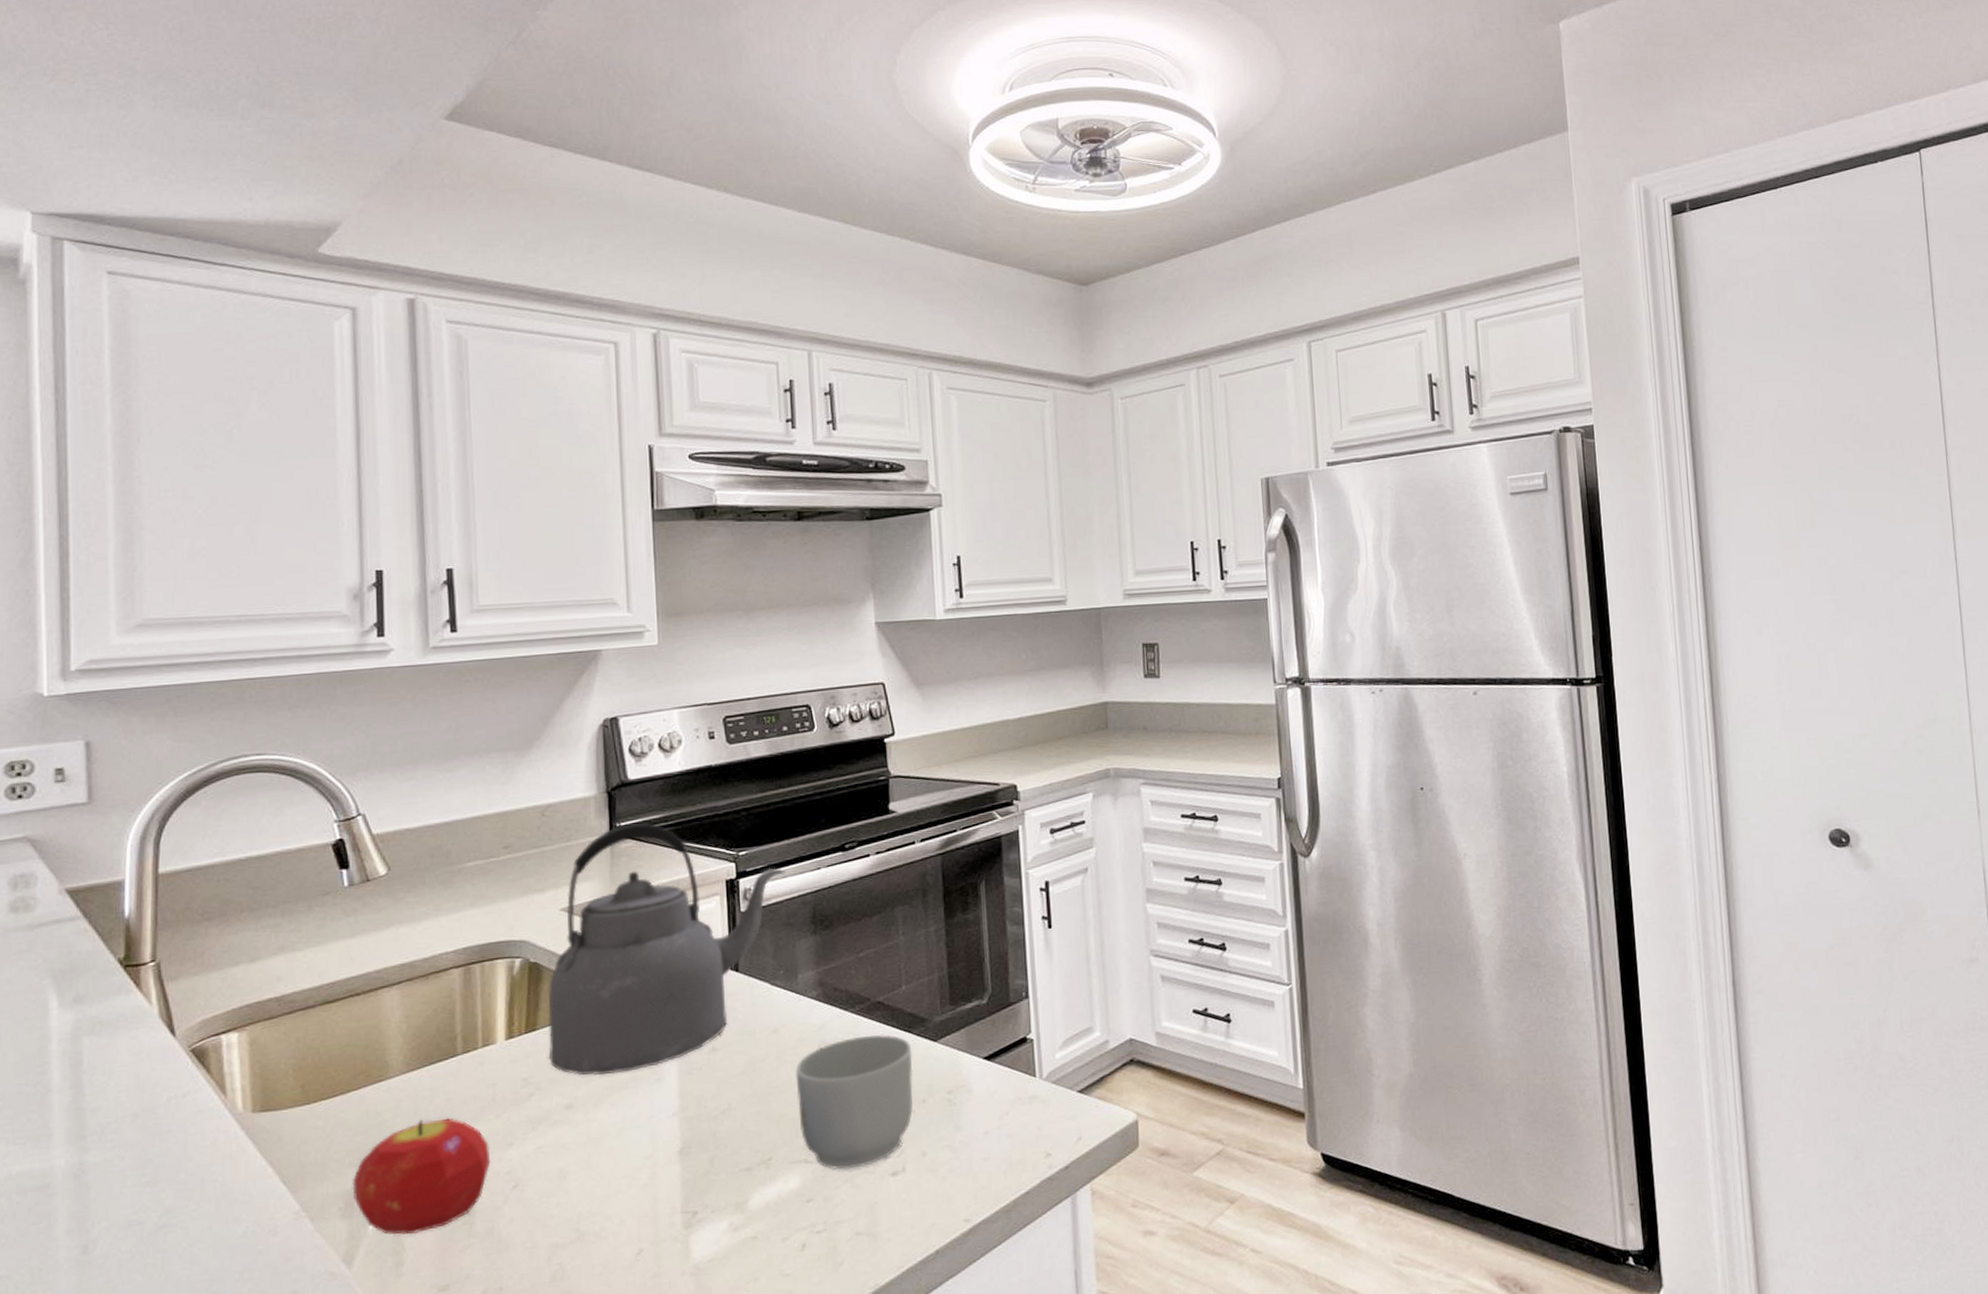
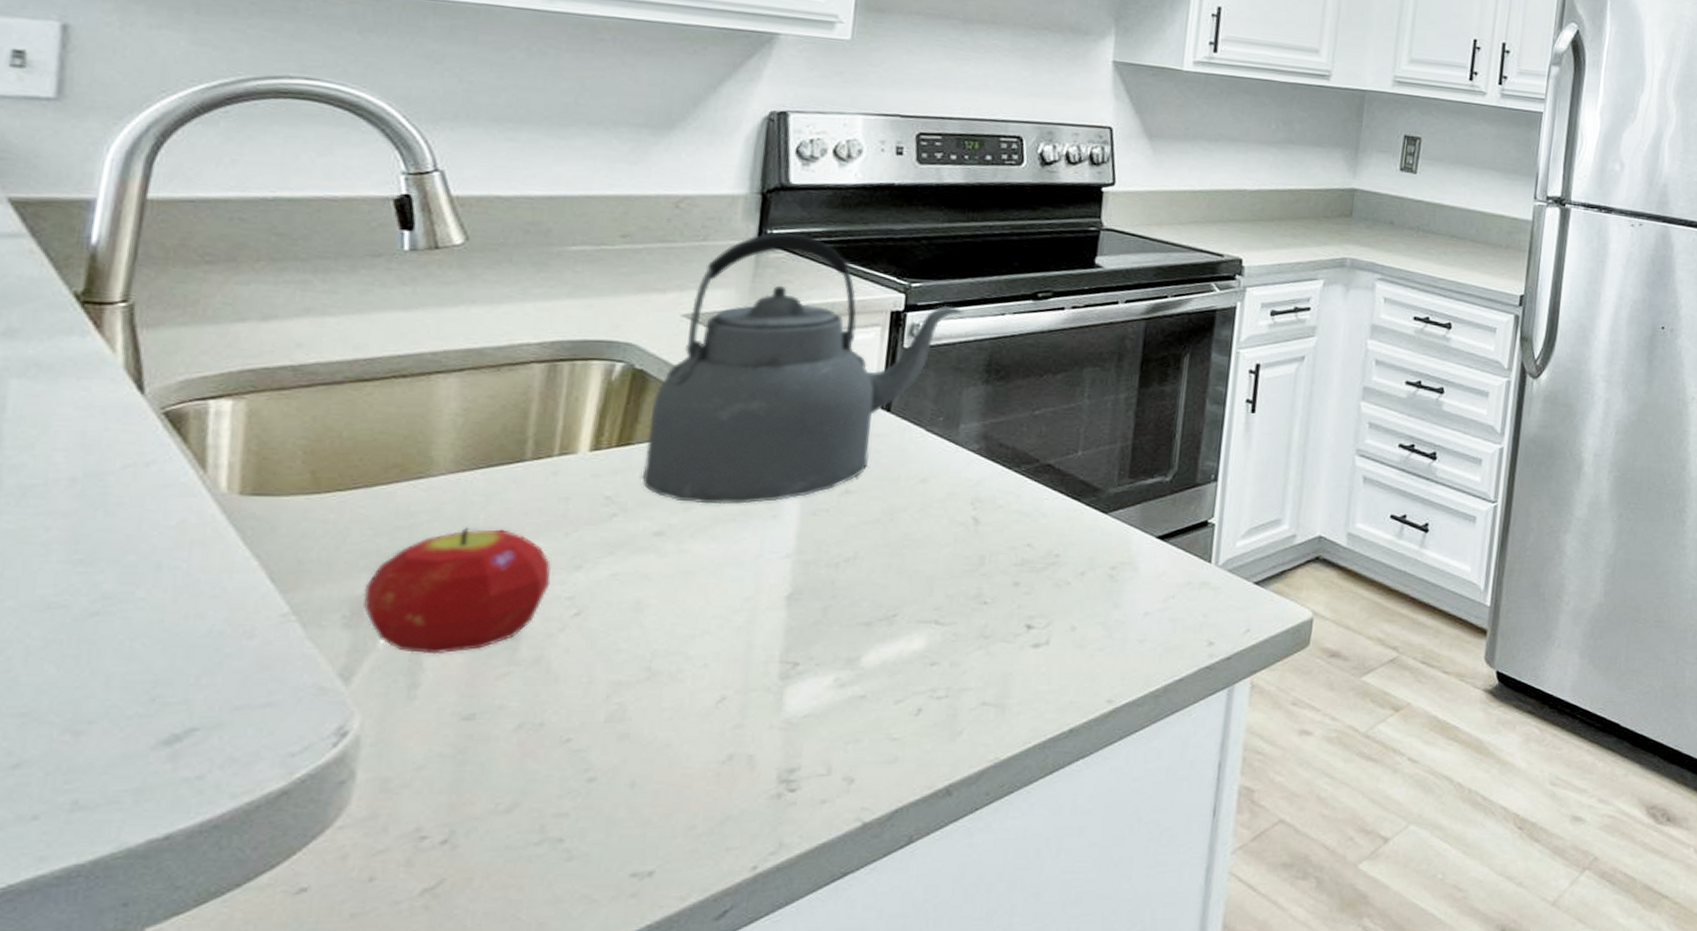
mug: present [795,1034,913,1170] -> none [935,497,1079,635]

